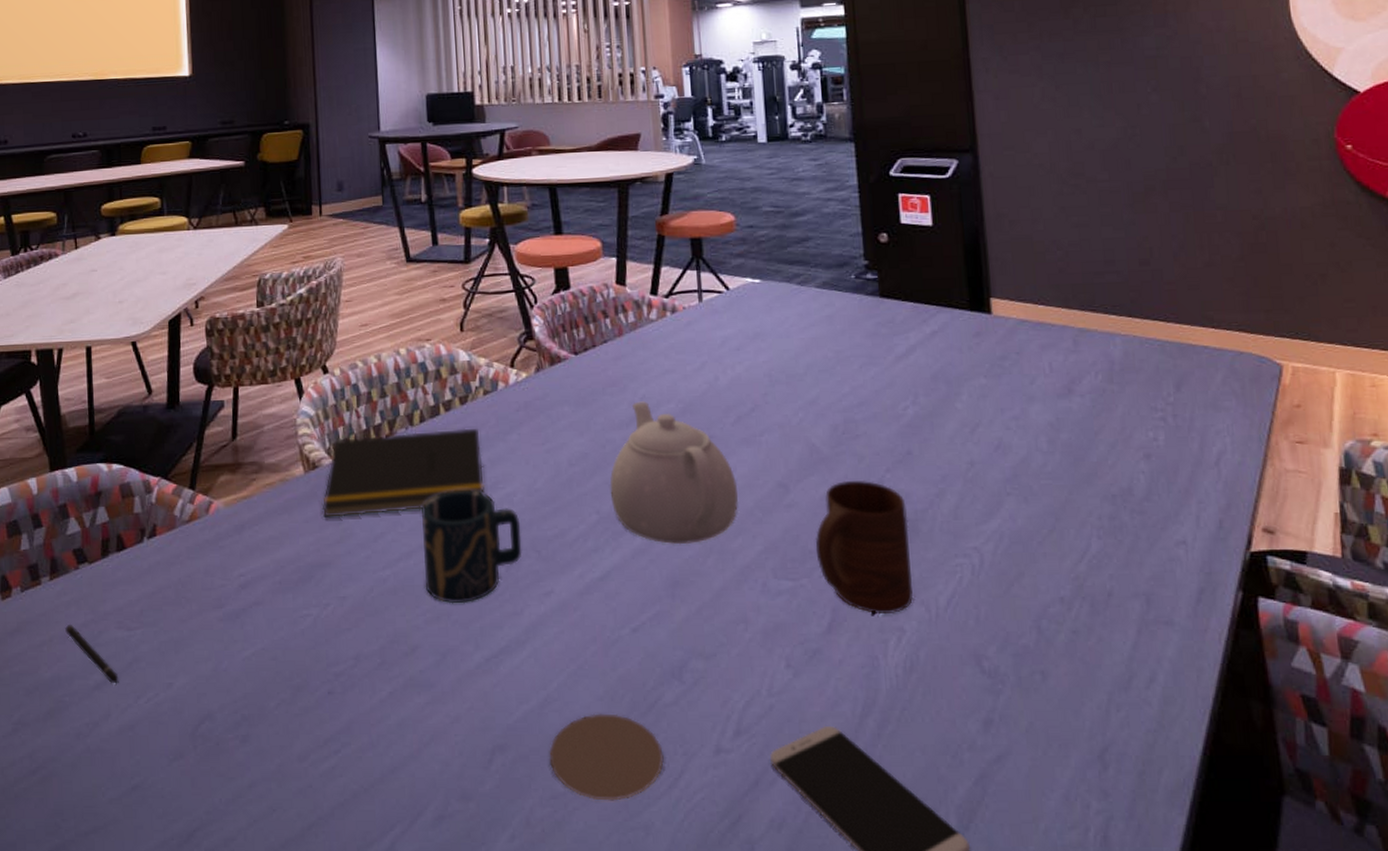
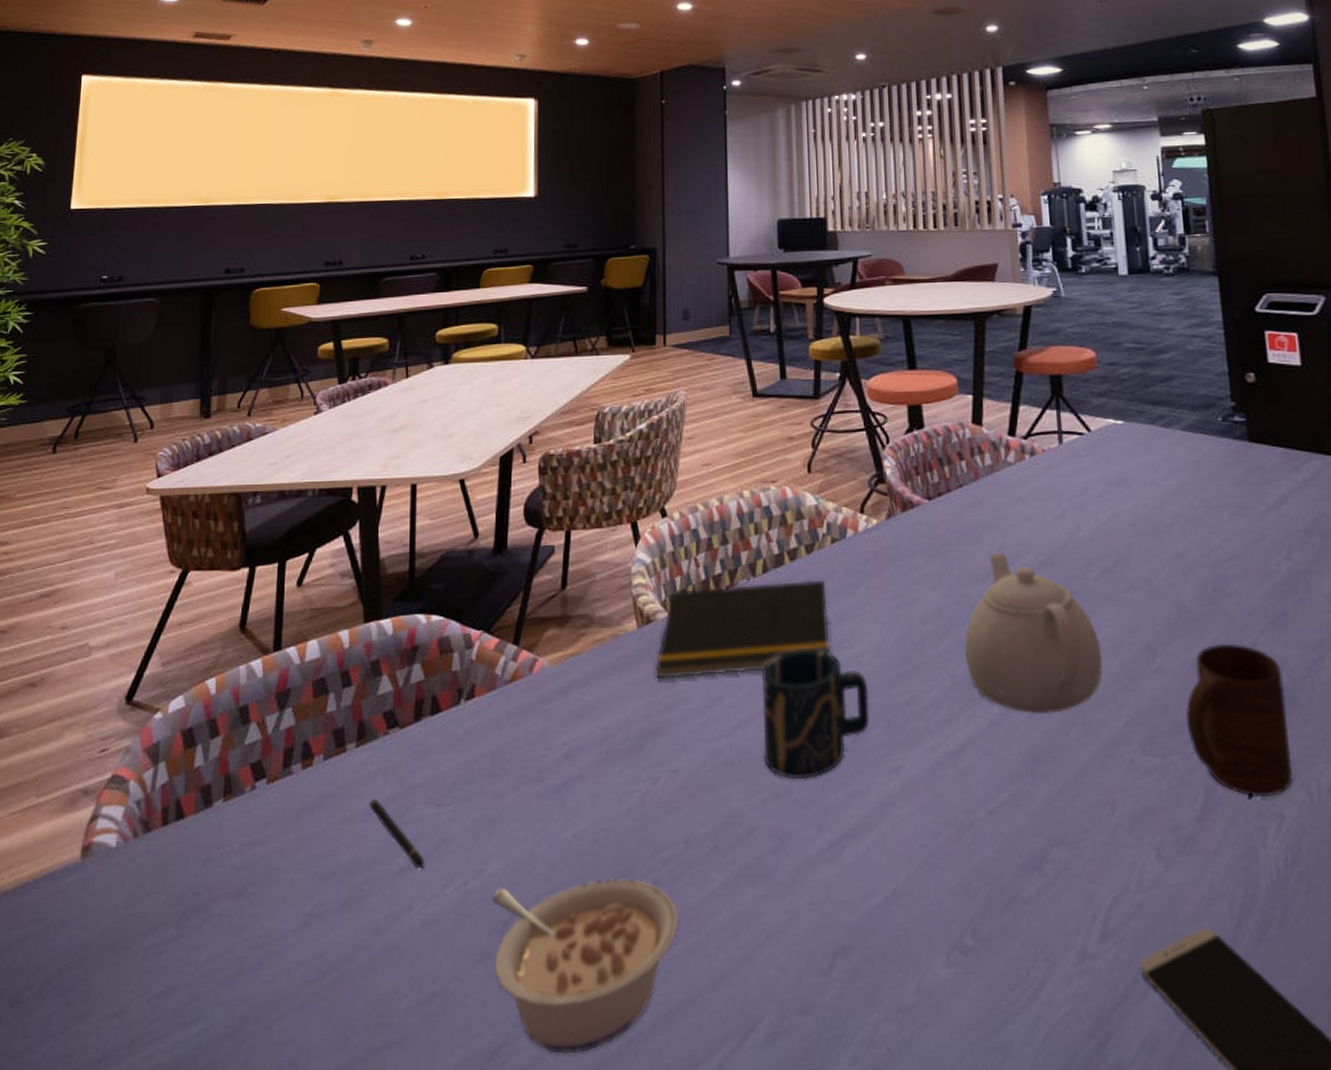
legume: none [181,688,352,836] -> present [492,877,679,1054]
coaster: present [549,713,664,801] -> none [896,910,1023,1016]

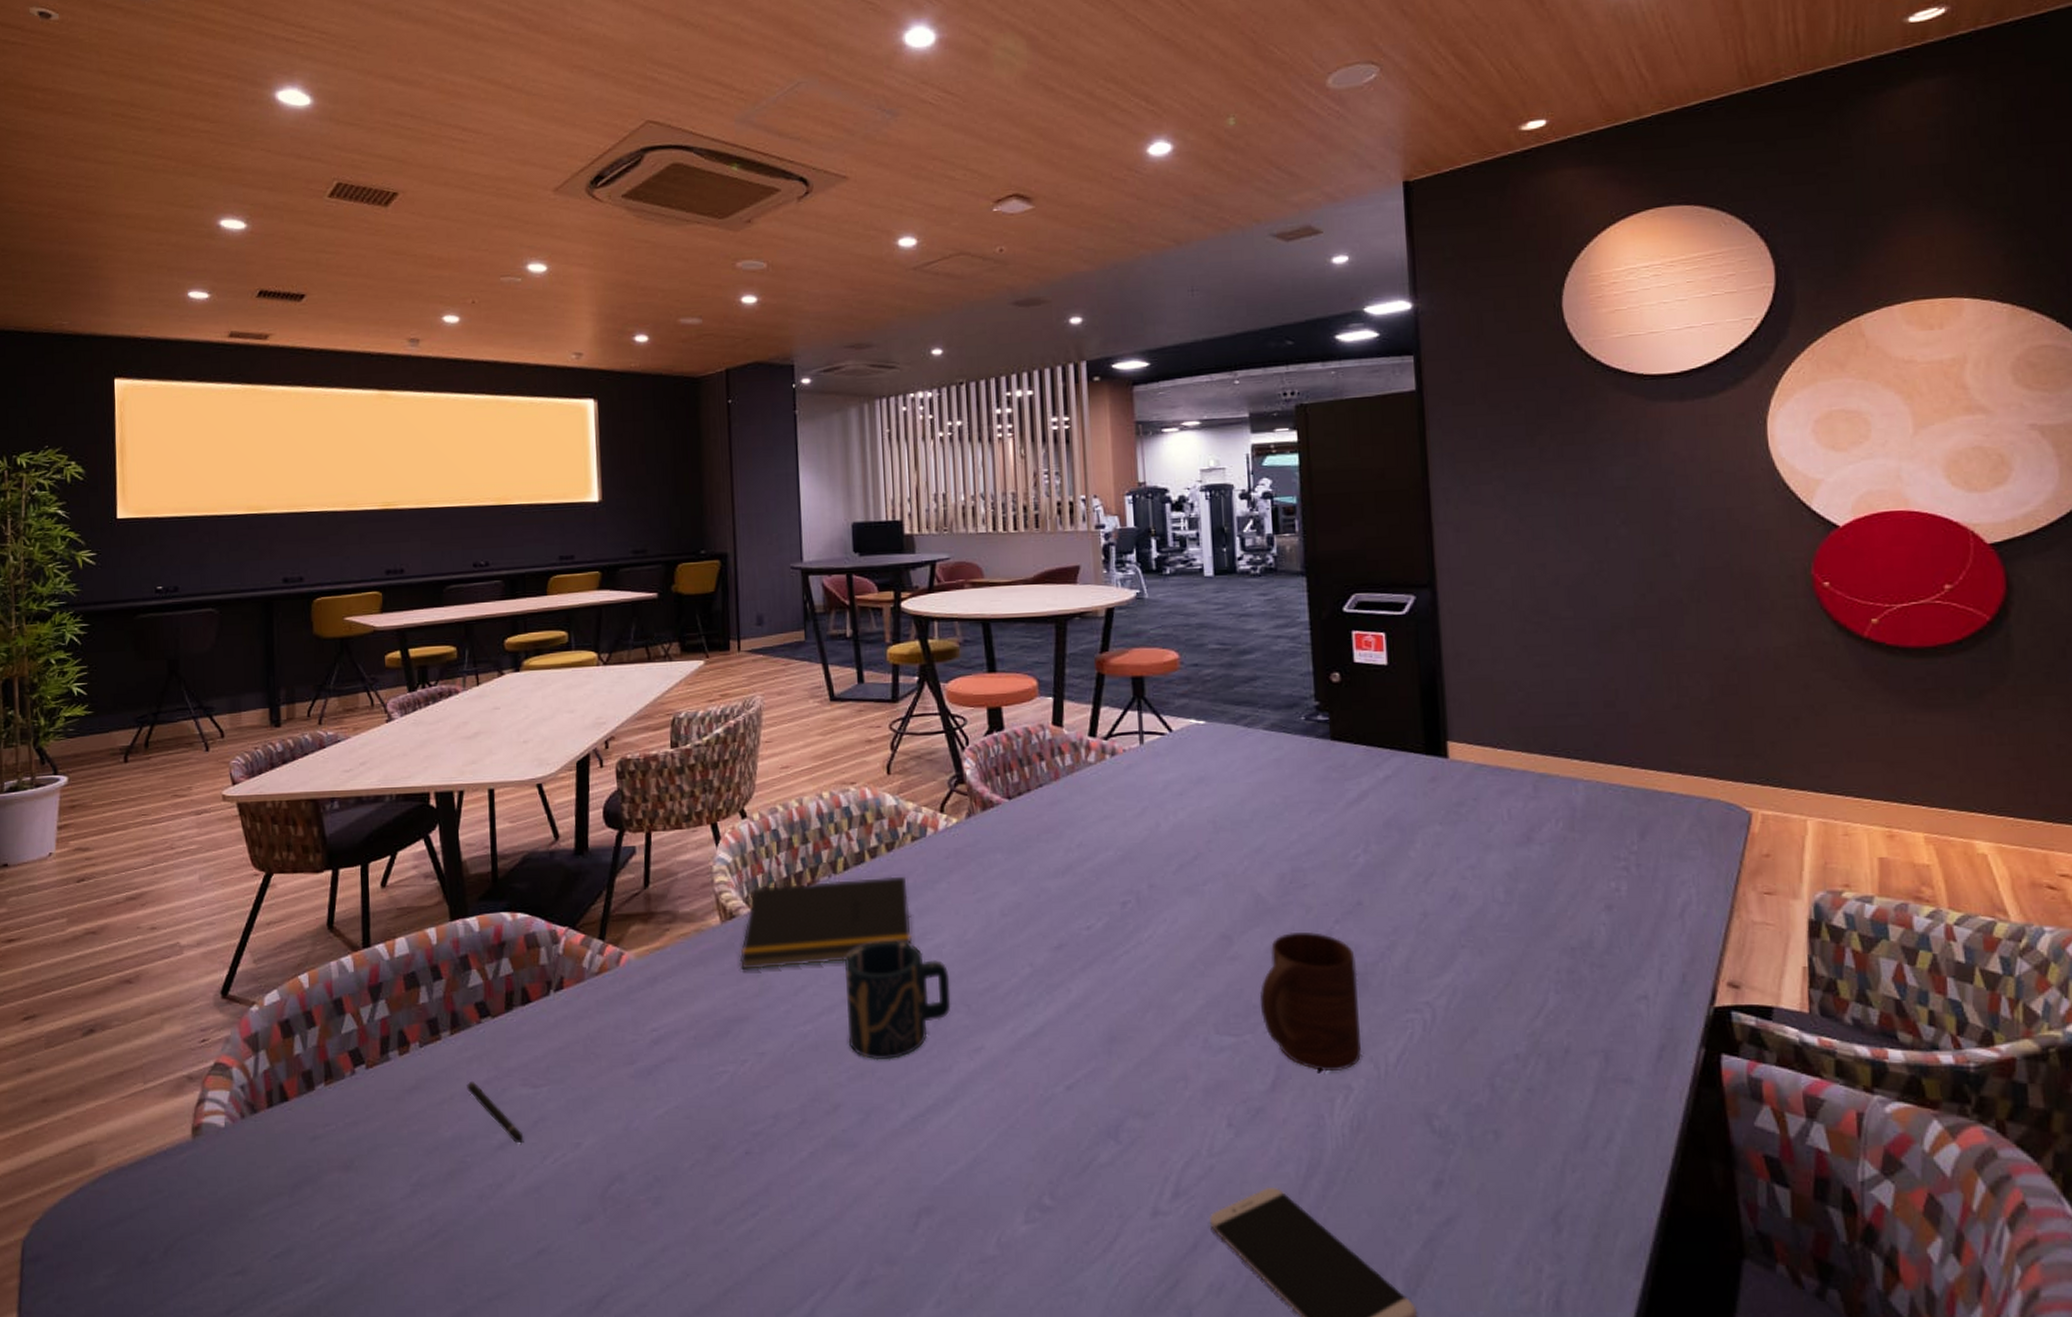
legume: present [492,877,679,1054] -> none [590,1148,770,1302]
teapot: present [964,552,1103,715] -> none [1044,848,1180,999]

